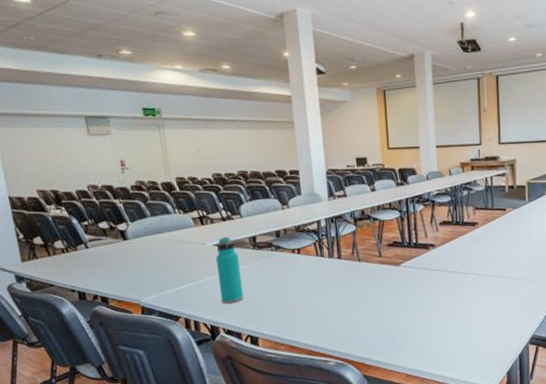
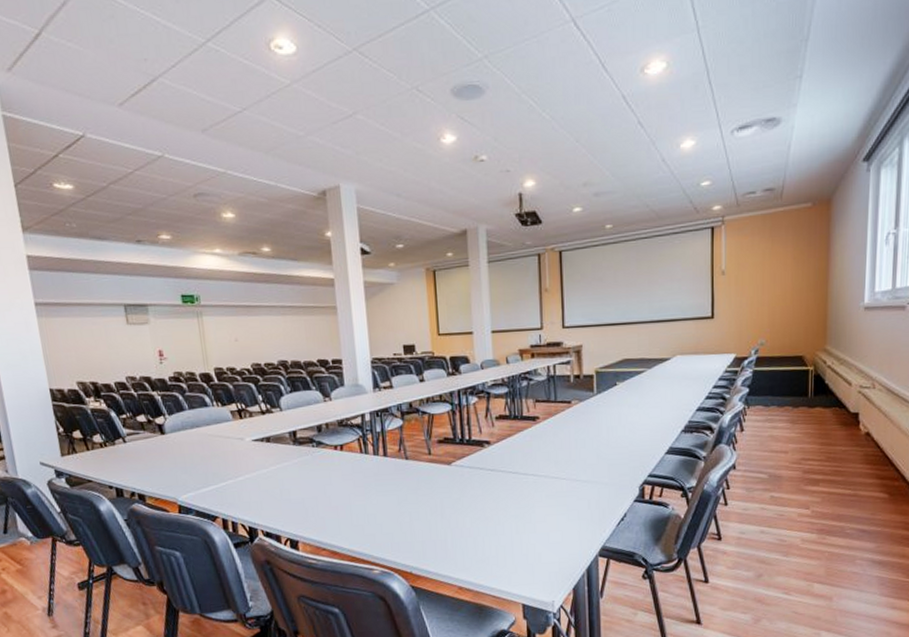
water bottle: present [216,236,244,304] -> none [255,431,283,504]

